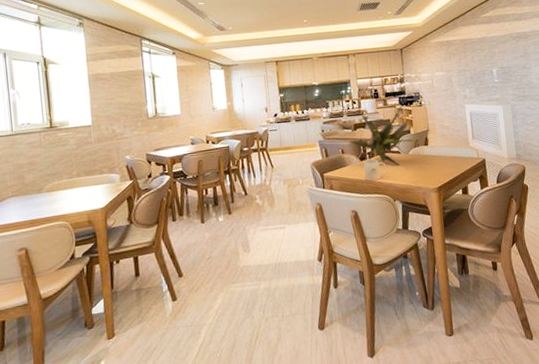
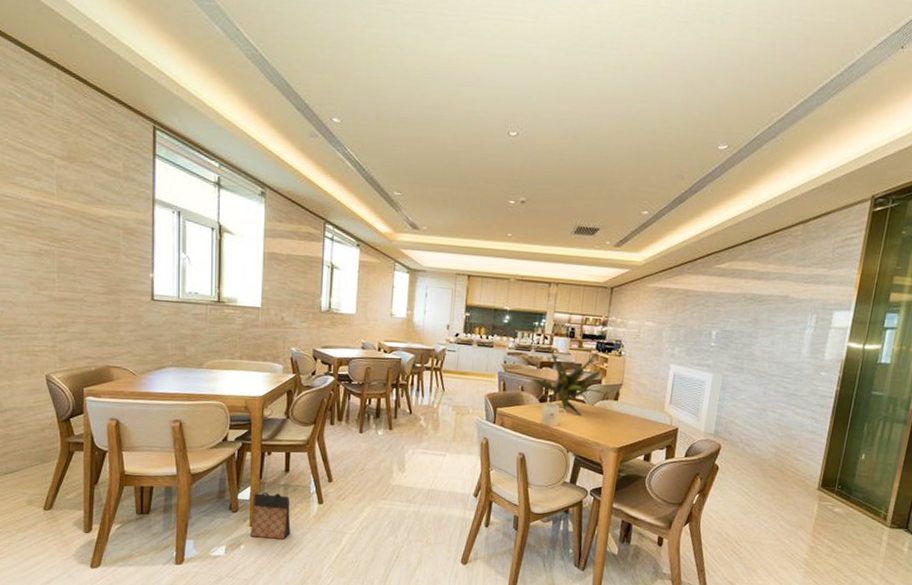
bag: none [108,299,149,350] -> present [250,493,291,540]

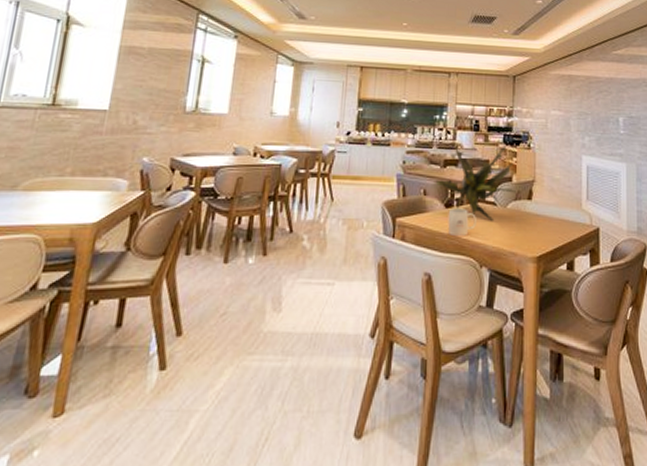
bag: present [250,493,291,540] -> none [51,360,118,435]

